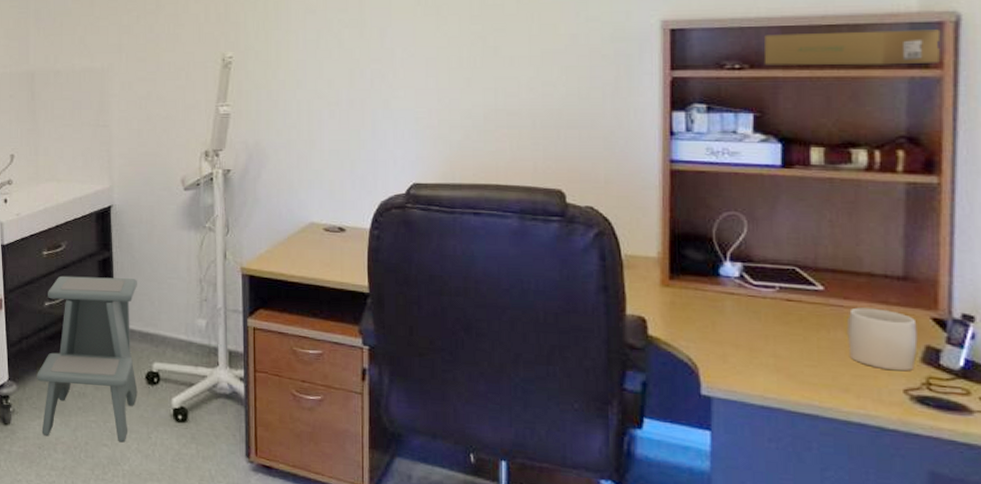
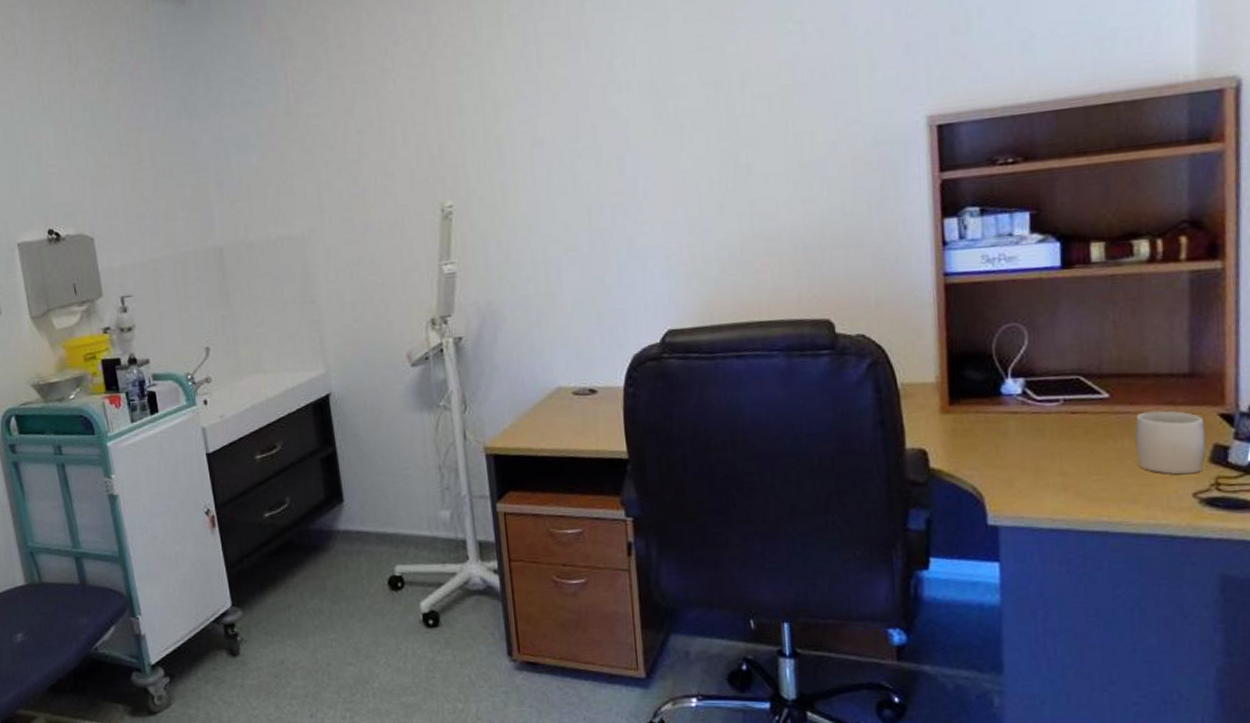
step stool: present [37,275,138,443] -> none [264,474,381,662]
box: present [764,29,941,66] -> none [1038,98,1222,156]

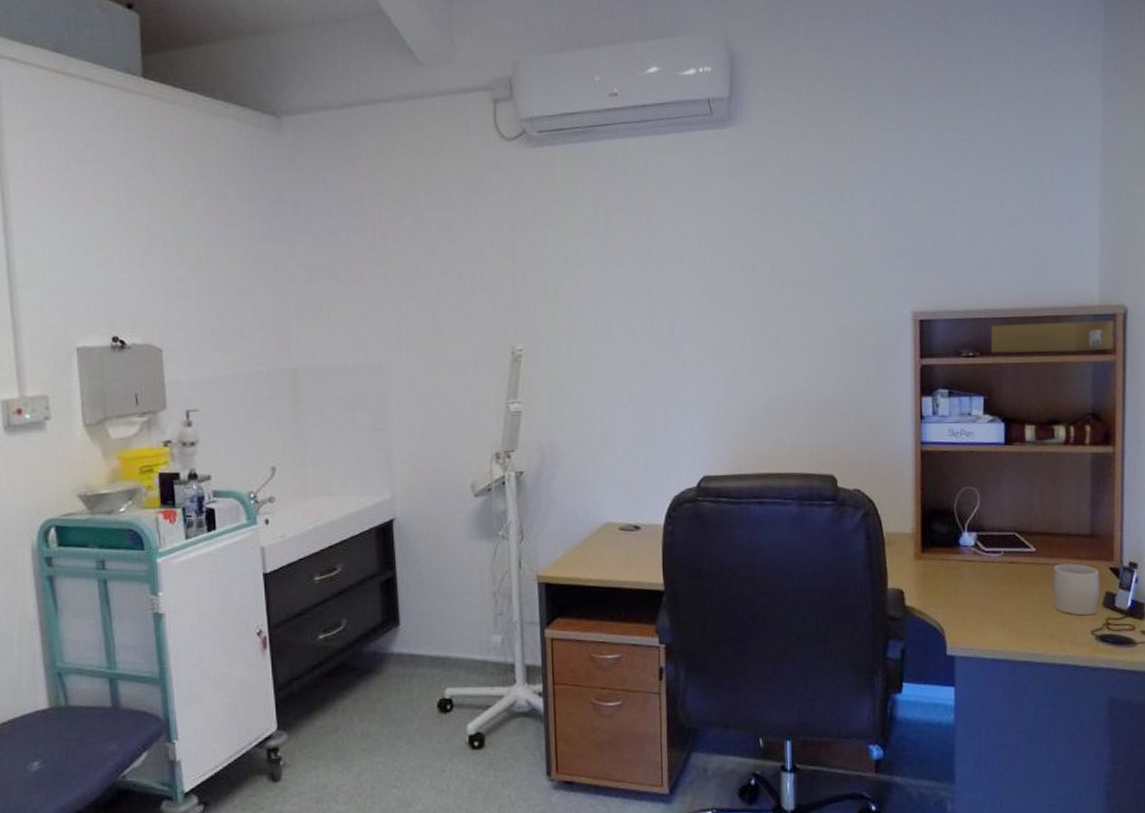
box: none [1038,98,1222,156] -> present [991,320,1114,353]

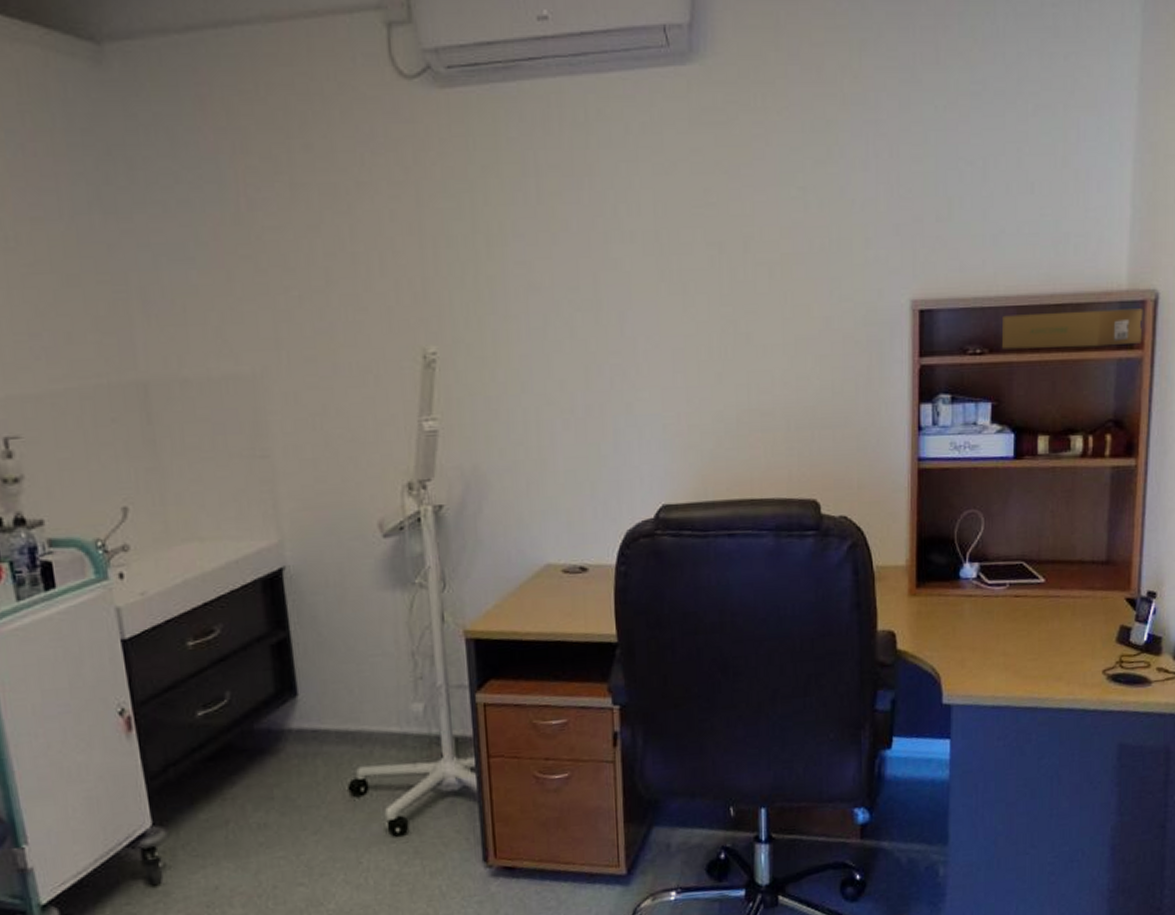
mug: present [1051,563,1100,616] -> none [1061,595,1115,654]

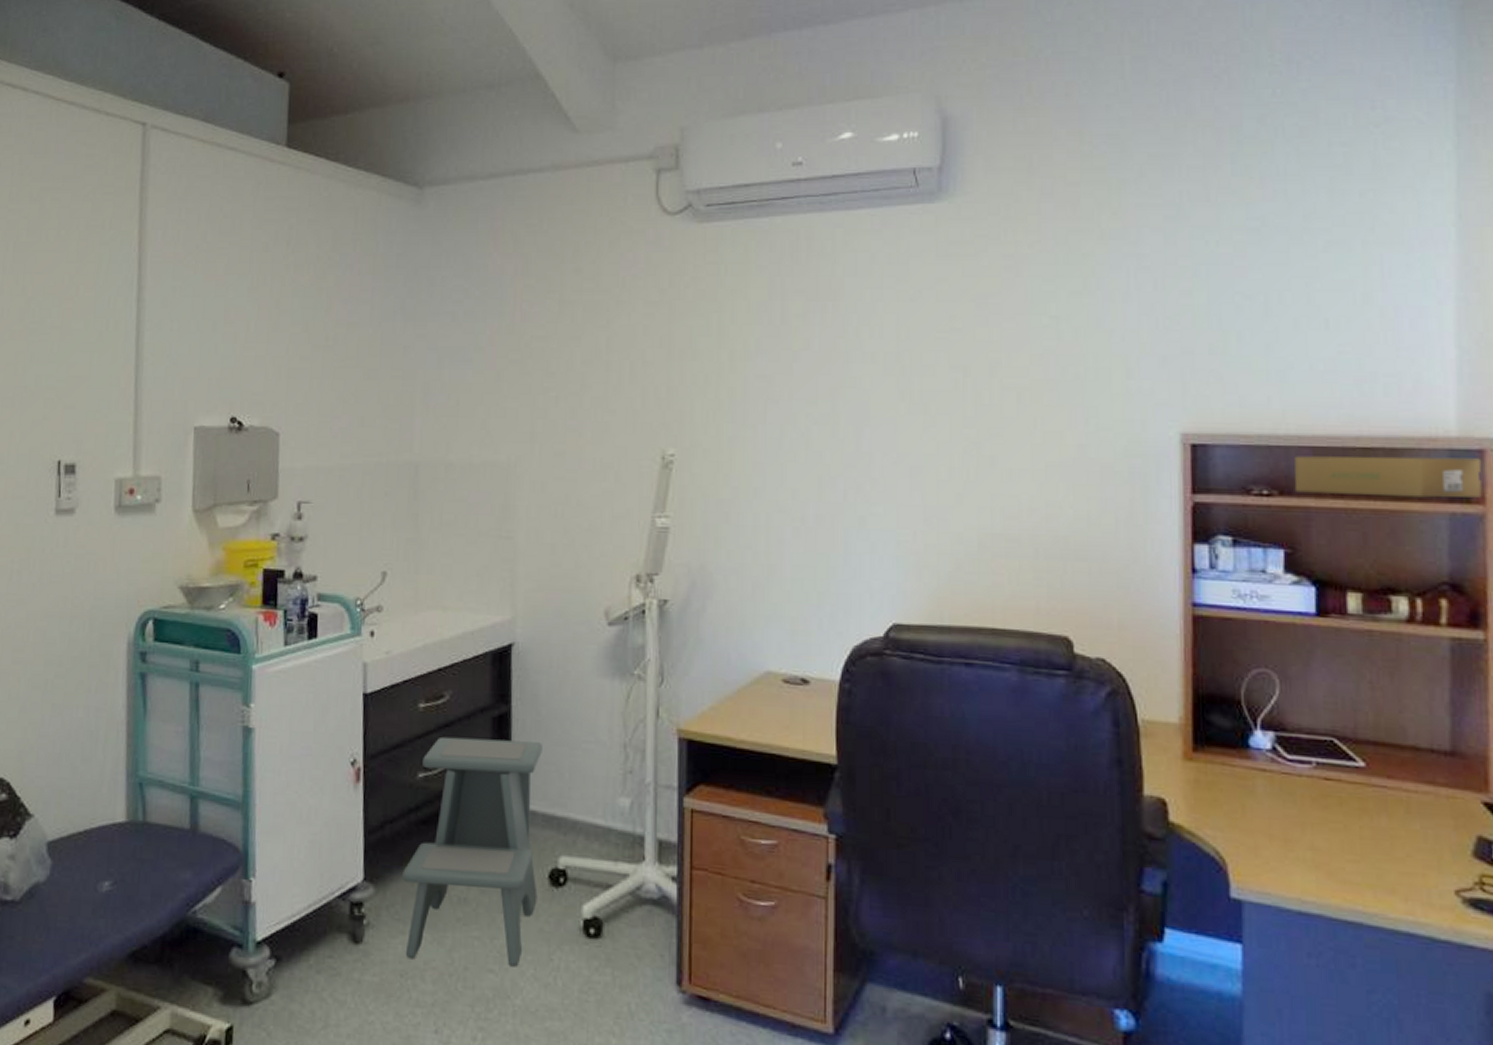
step stool: none [194,663,340,889] -> present [402,736,543,967]

